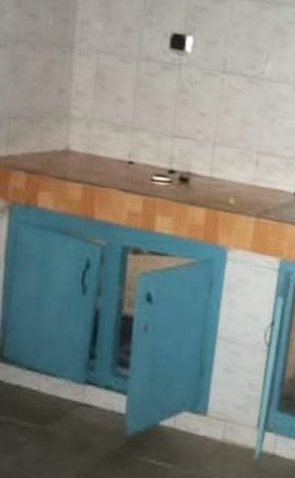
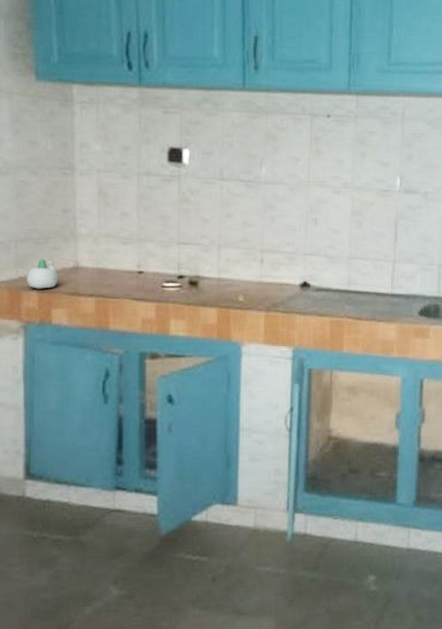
succulent planter: none [15,137,48,170] -> present [26,258,58,289]

